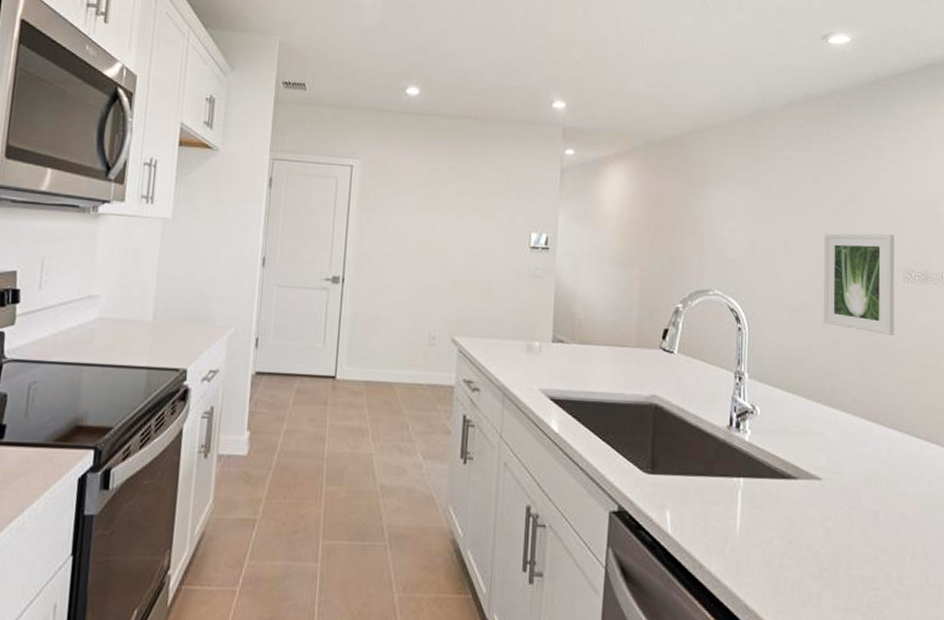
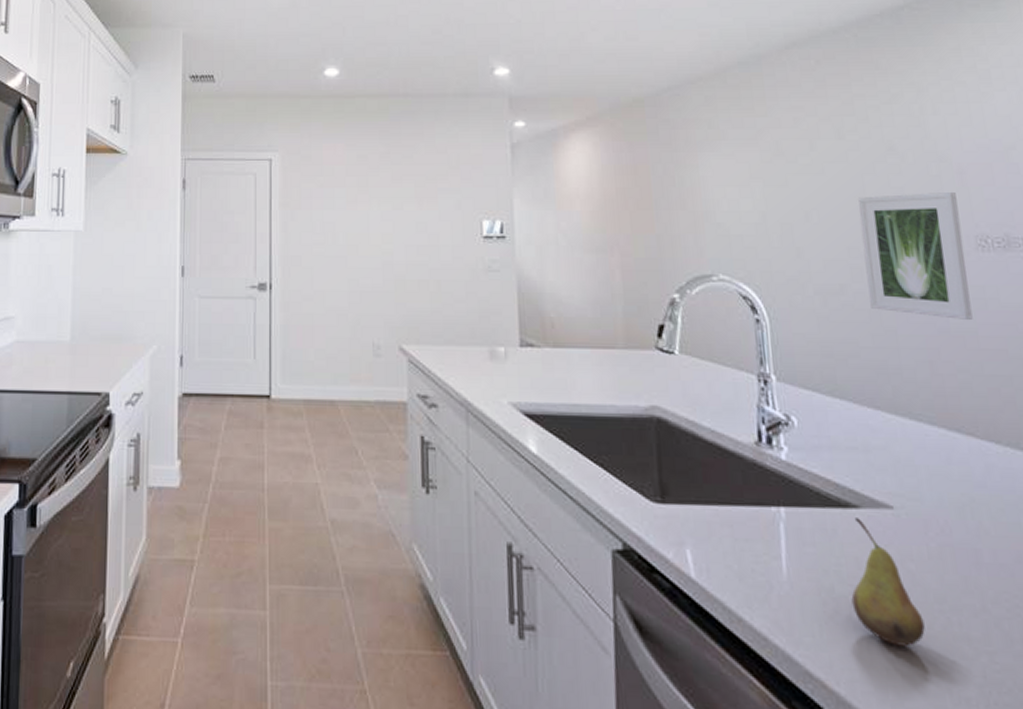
fruit: none [784,487,833,585] -> present [851,518,925,647]

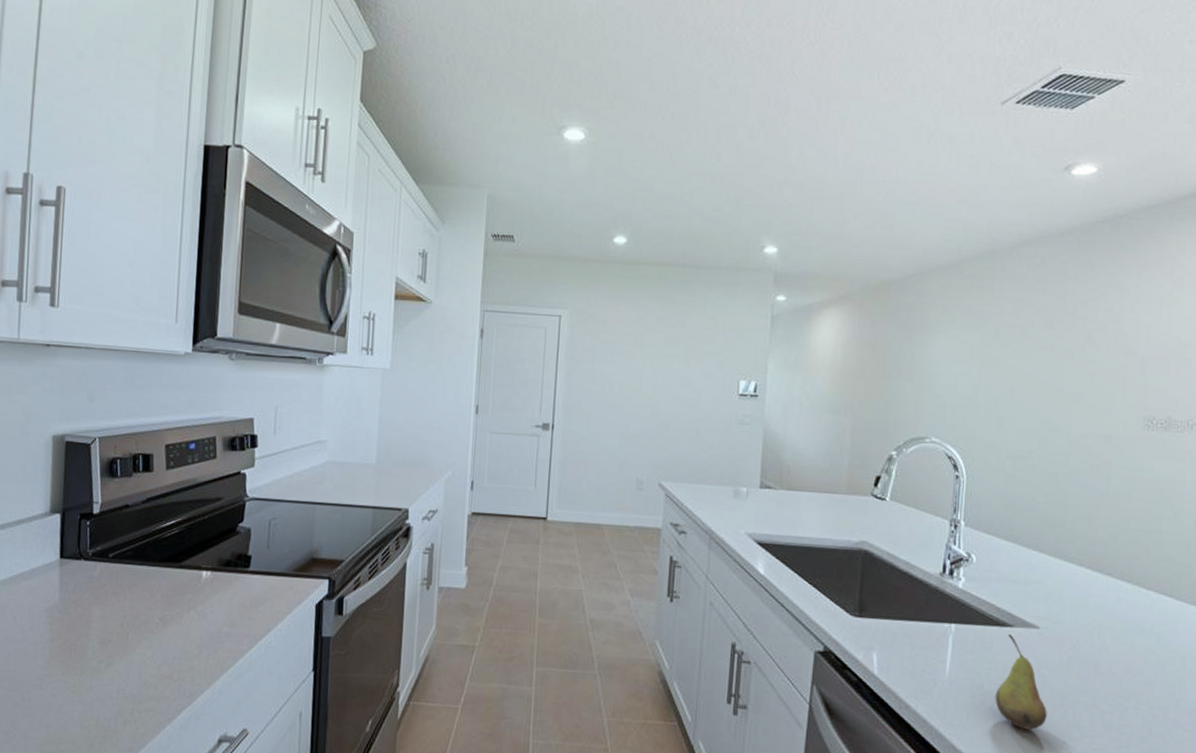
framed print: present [858,191,973,320] -> none [1050,379,1135,485]

